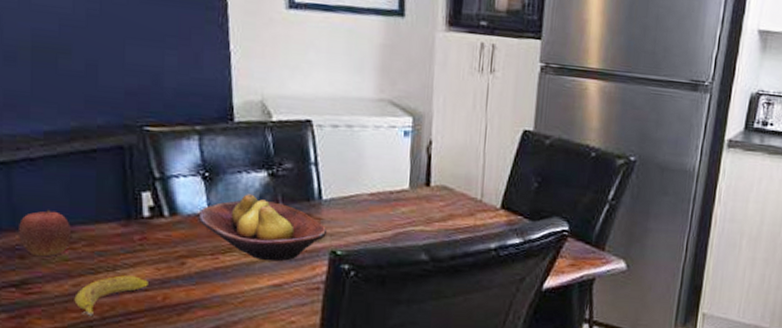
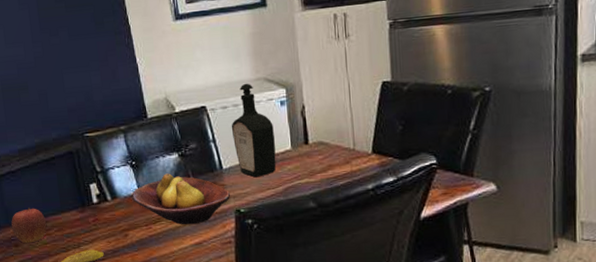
bottle: none [339,101,392,216] -> present [231,83,276,178]

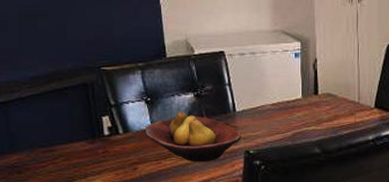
apple: present [11,207,47,244] -> none [15,135,54,171]
bottle: present [231,83,276,178] -> none [247,33,287,122]

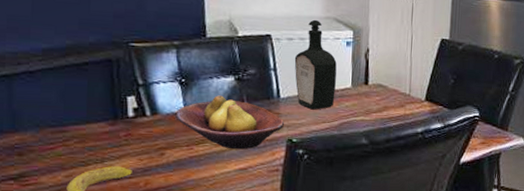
bottle: none [247,33,287,122] -> present [294,19,337,110]

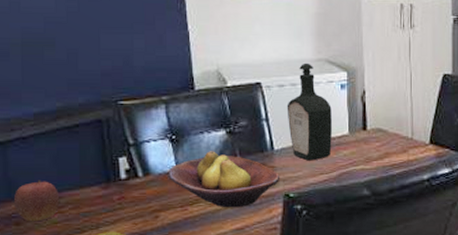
apple: none [17,113,66,153] -> present [13,180,60,222]

